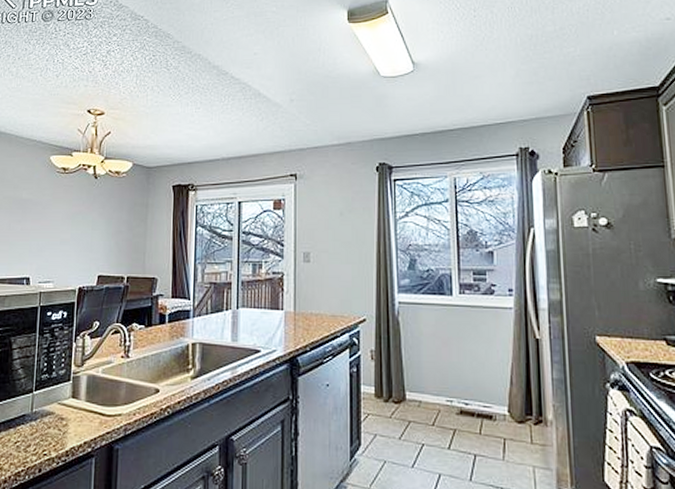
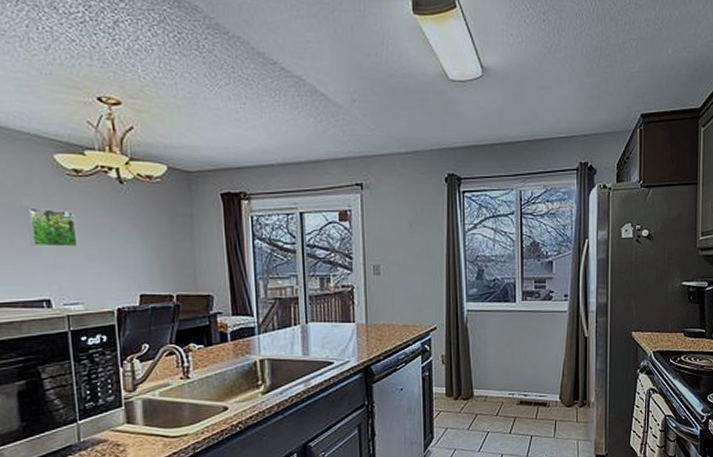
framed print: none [23,199,59,232] -> present [27,207,78,247]

